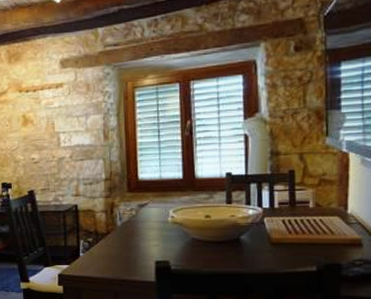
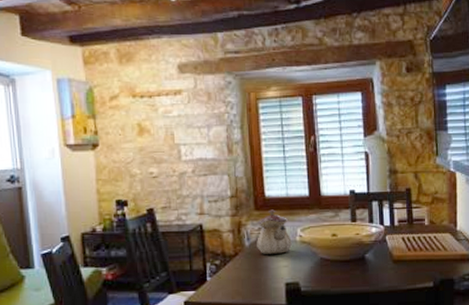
teapot: none [128,191,163,233] -> present [257,209,292,254]

